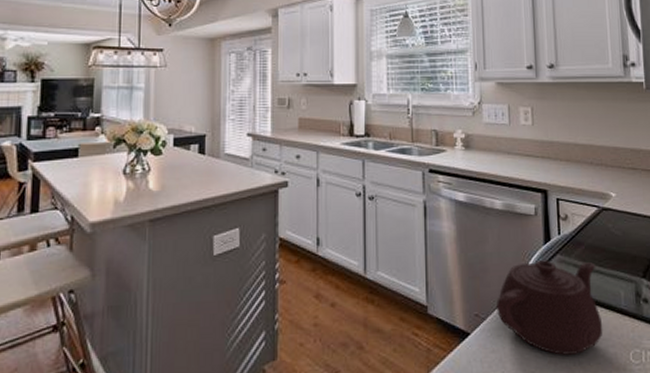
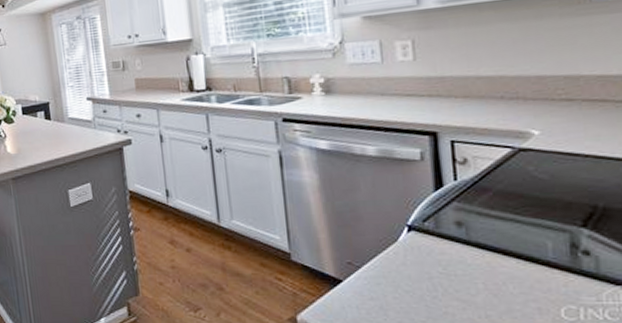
teapot: present [495,260,603,356] -> none [372,208,521,308]

